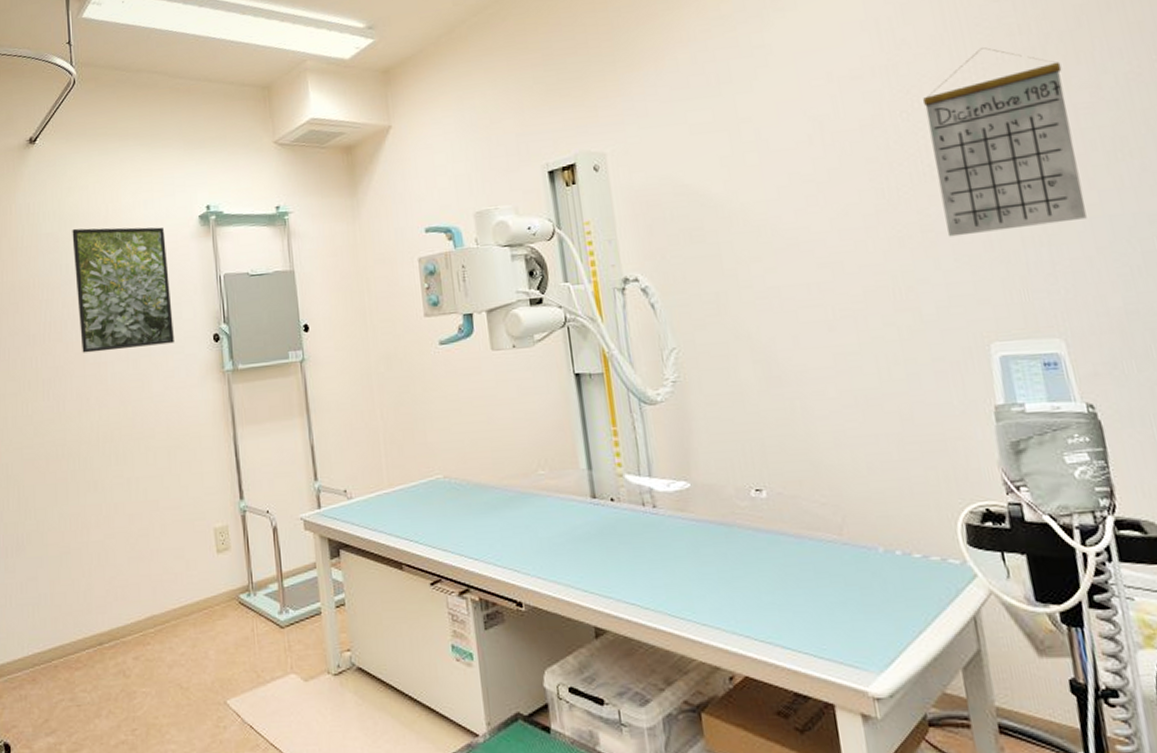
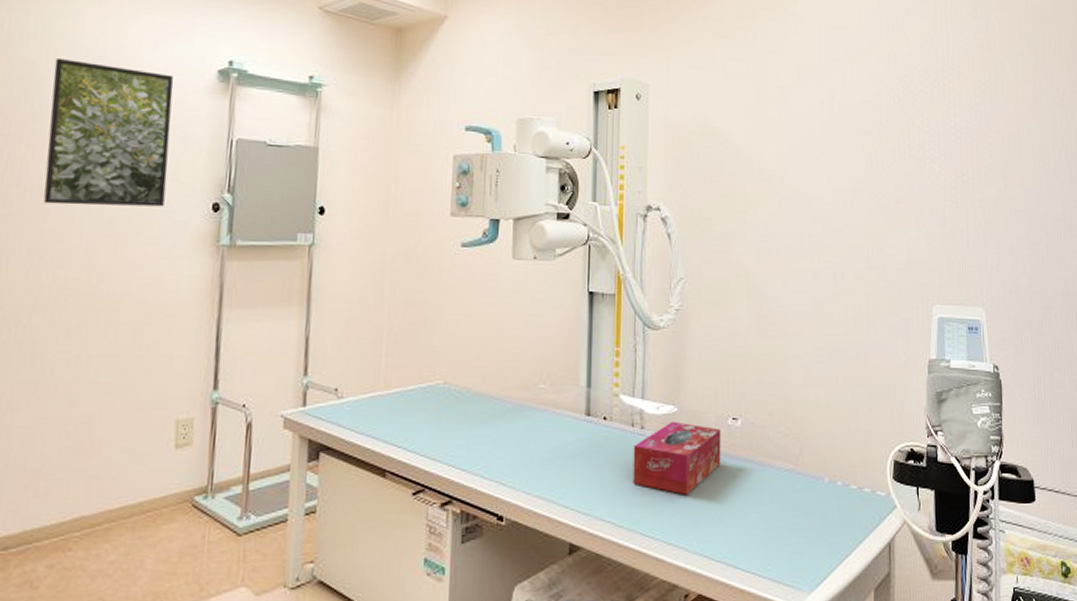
tissue box: none [647,497,750,574] -> present [633,421,721,495]
calendar: present [923,47,1087,237] -> none [912,54,1014,211]

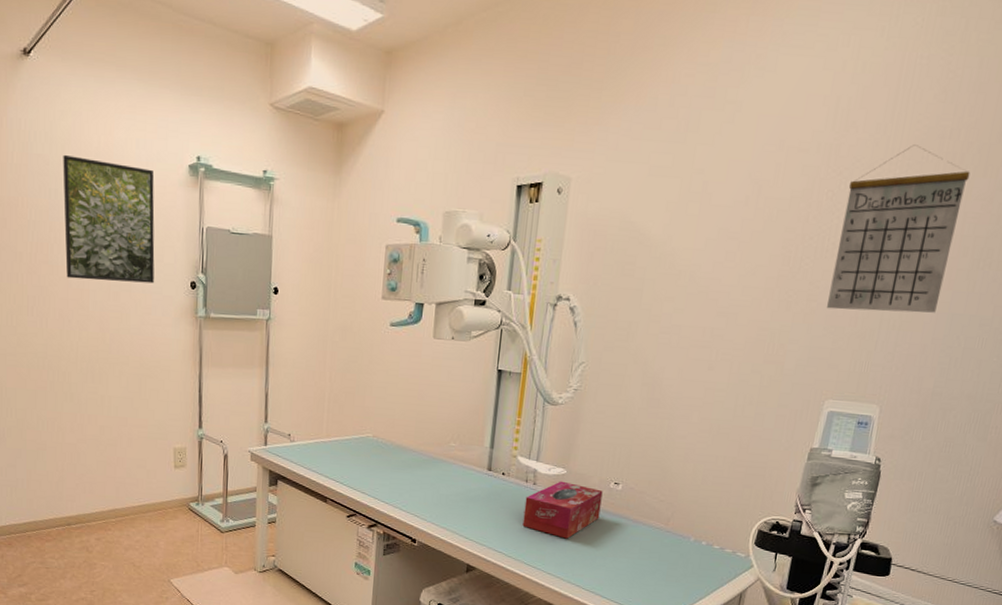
calendar: none [912,54,1014,211] -> present [827,145,970,313]

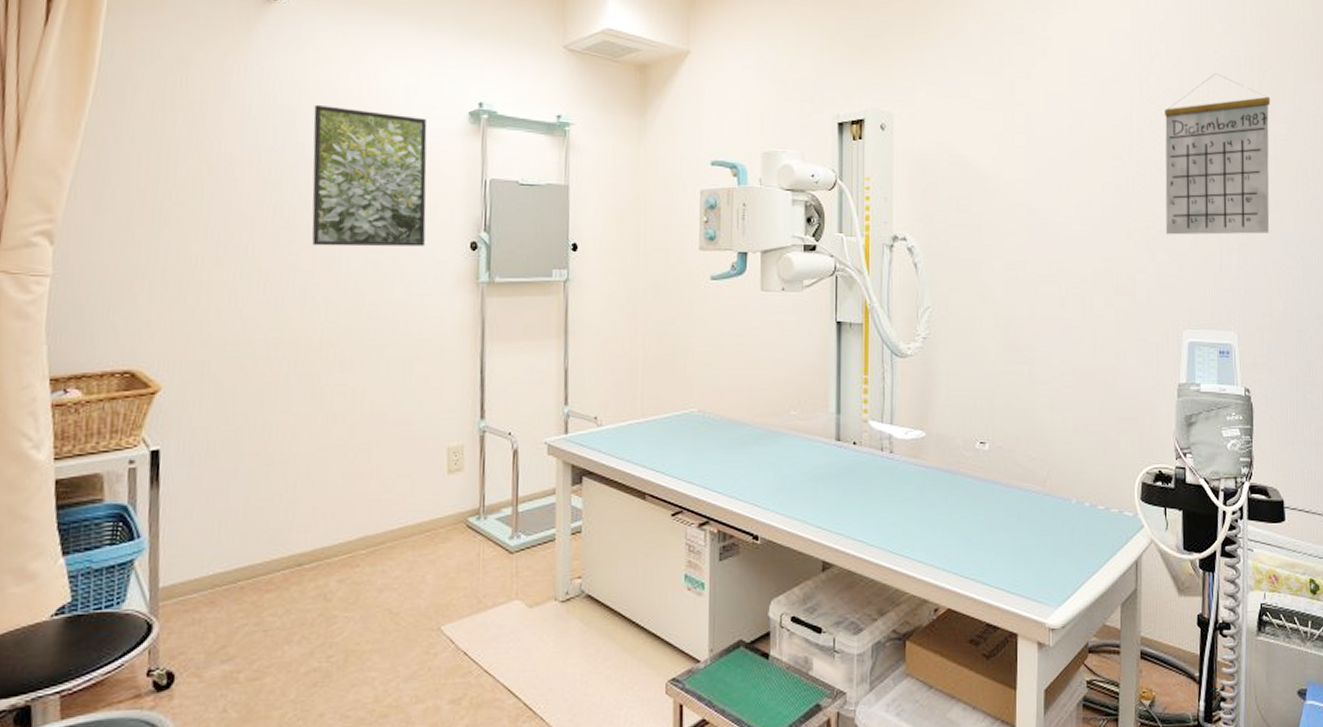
tissue box: present [522,481,603,539] -> none [883,445,969,516]

